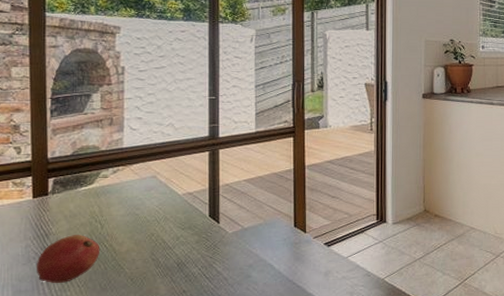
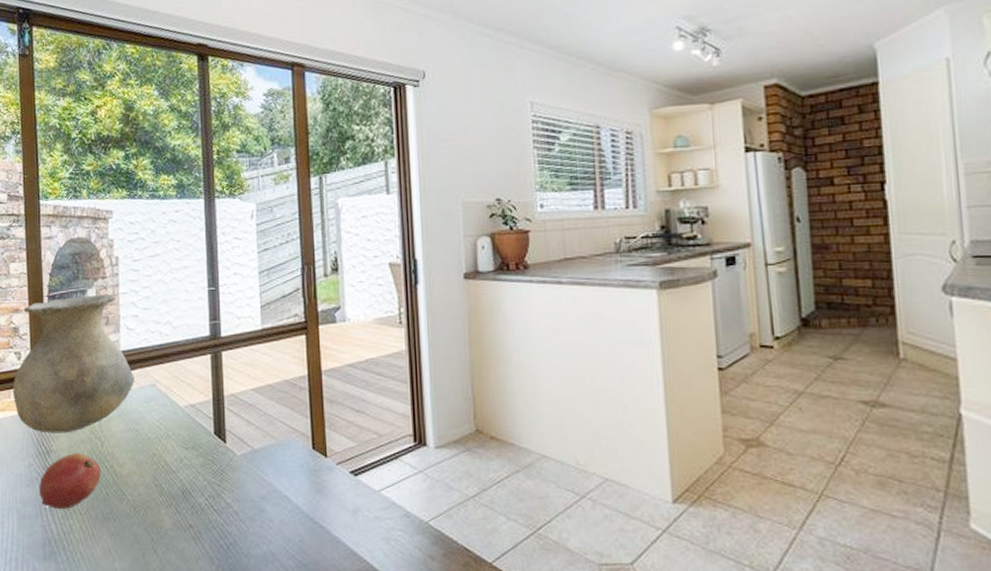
vase: none [11,98,136,219] -> present [13,293,135,433]

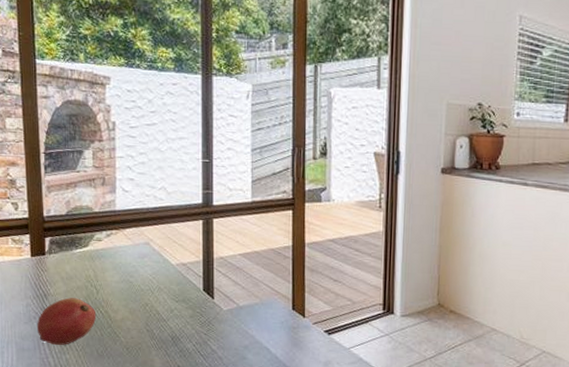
vase: present [13,293,135,433] -> none [10,156,129,280]

